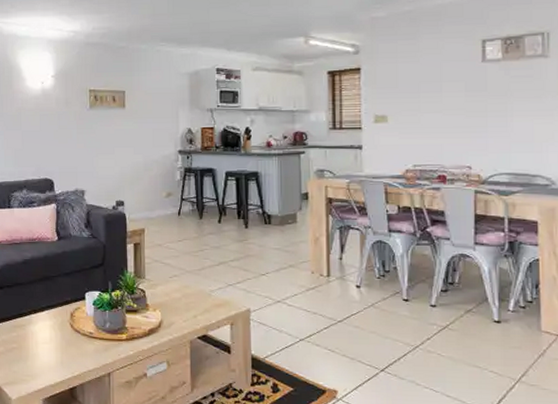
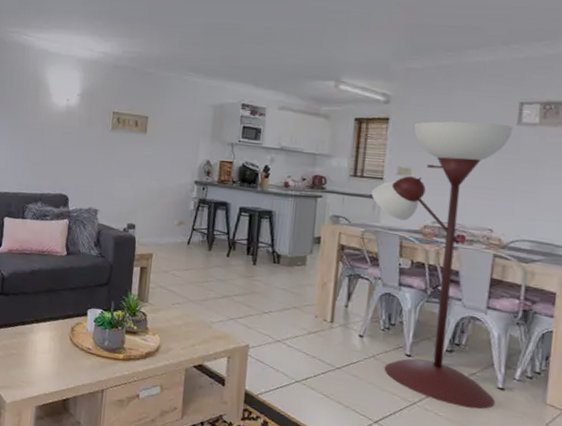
floor lamp: none [352,62,493,345] -> present [371,121,513,409]

